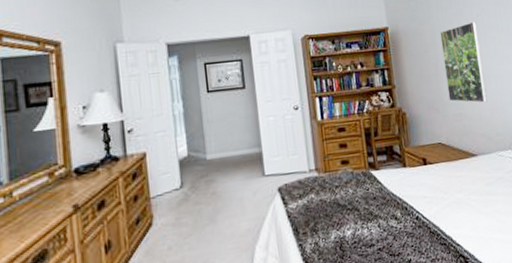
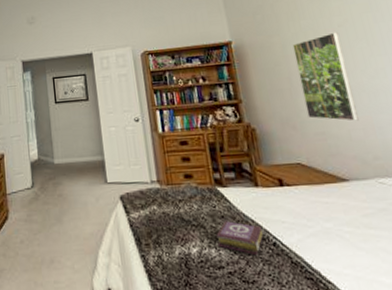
book: none [368,201,409,230] -> present [216,221,264,256]

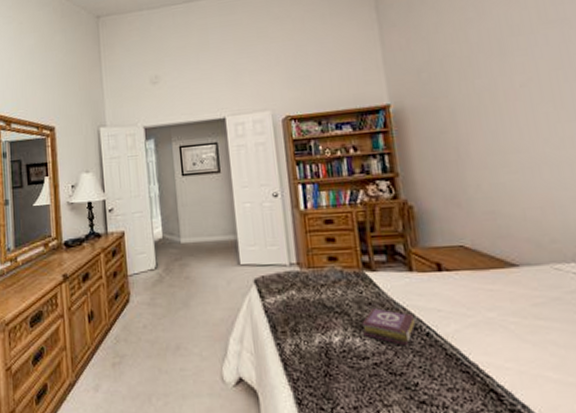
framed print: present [292,32,359,122] -> none [463,93,536,199]

